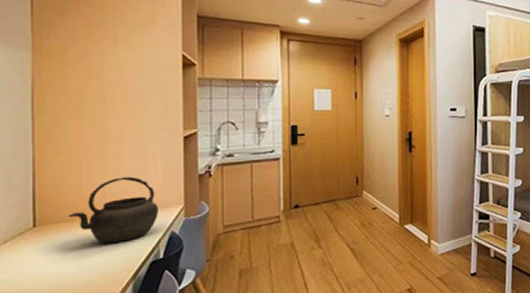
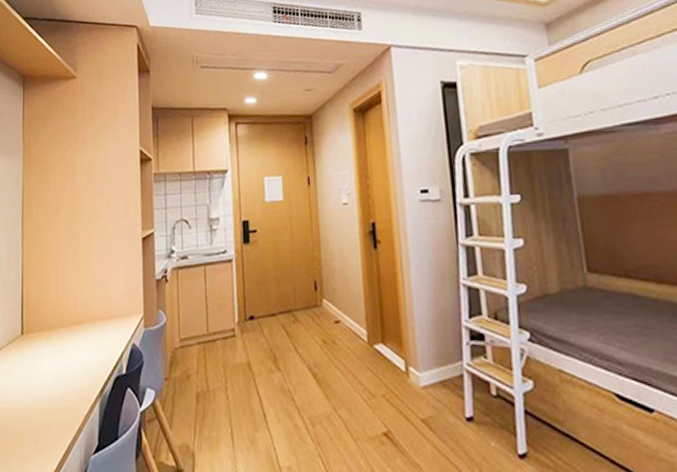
kettle: present [69,176,158,244] -> none [48,282,121,355]

